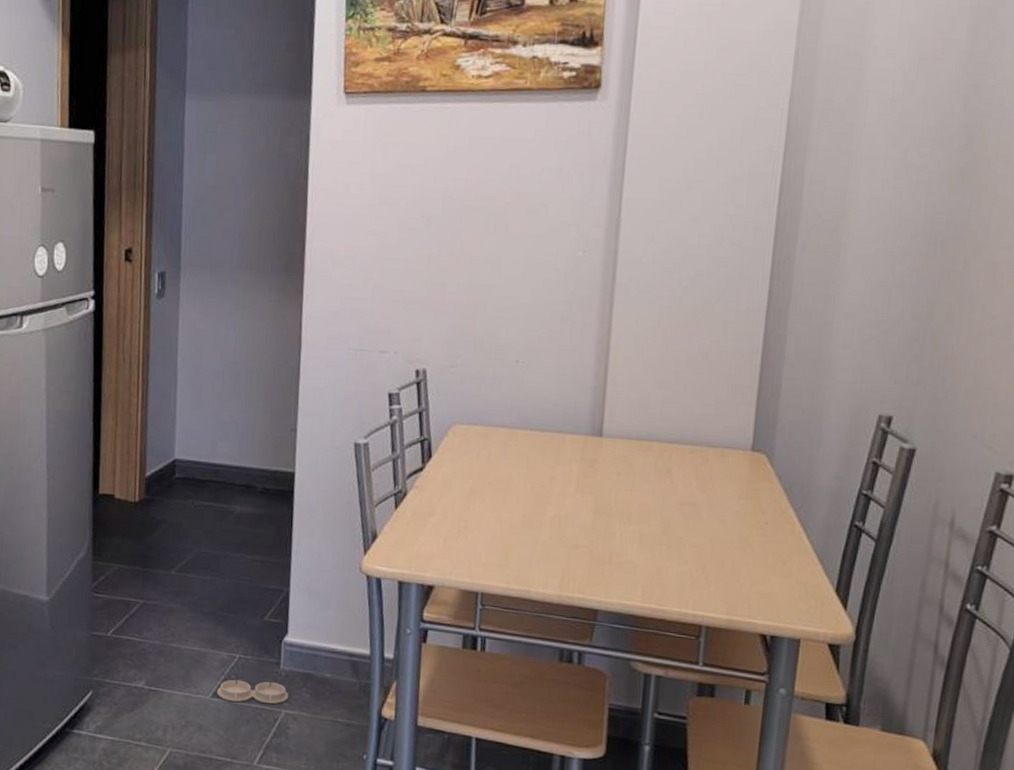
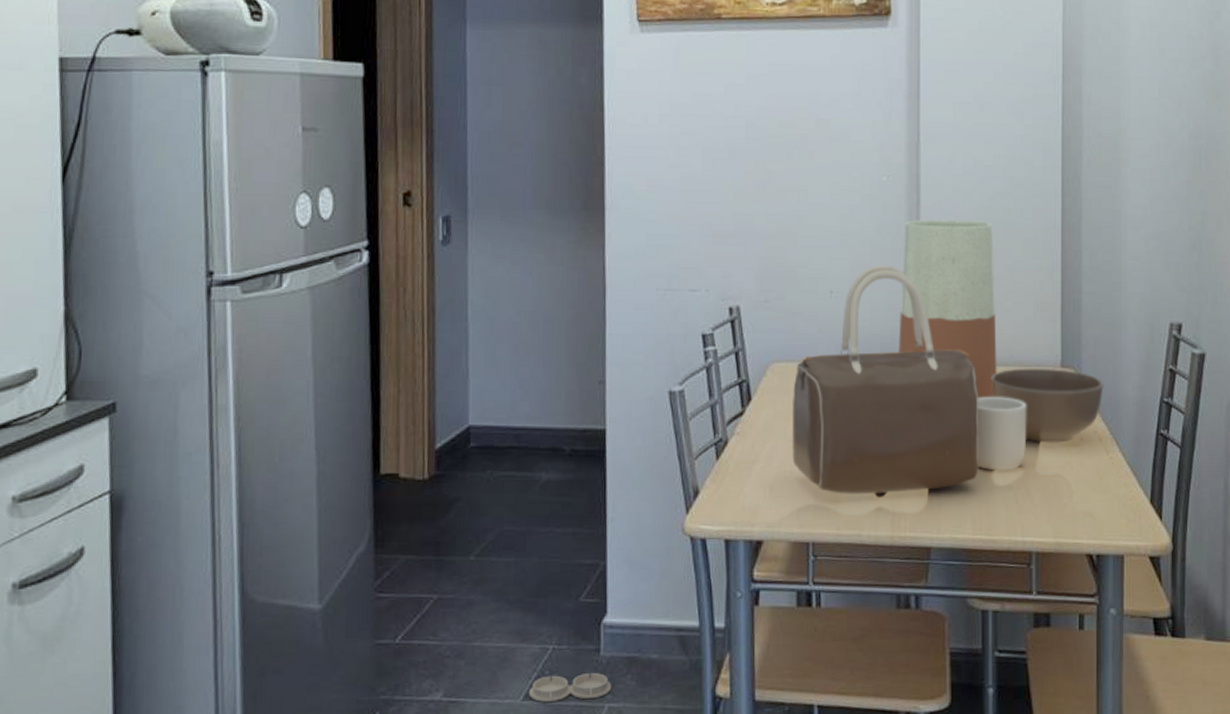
handbag: none [467,338,660,557] -> present [792,265,979,494]
vase: none [581,296,692,475] -> present [898,219,997,399]
mug: none [653,472,711,546] -> present [976,396,1027,471]
bowl: none [674,448,797,525] -> present [991,368,1104,443]

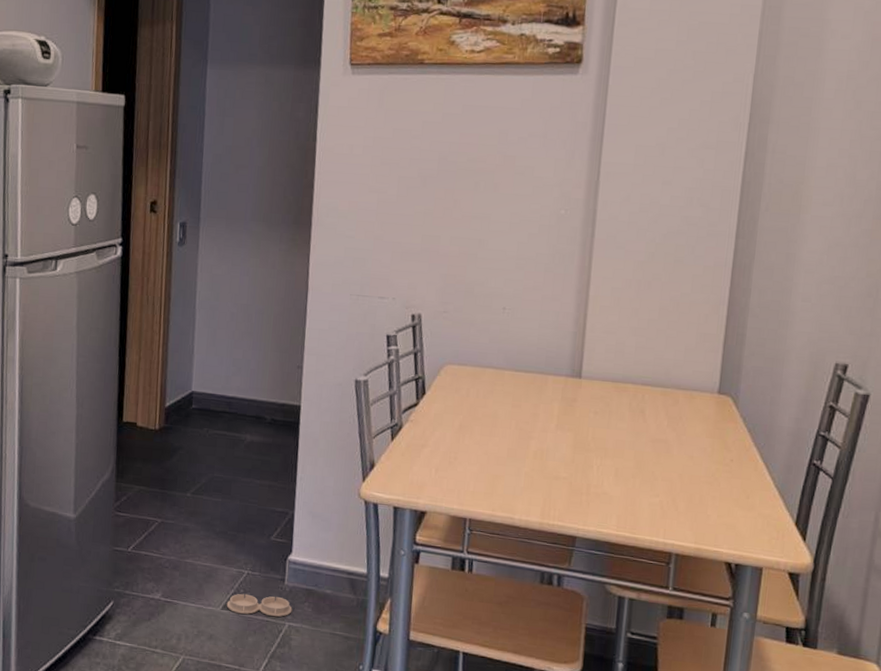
handbag: present [792,265,979,494] -> none [457,288,634,488]
vase: present [898,219,997,399] -> none [562,250,664,414]
mug: present [976,396,1027,471] -> none [627,412,681,480]
bowl: present [991,368,1104,443] -> none [647,390,760,461]

